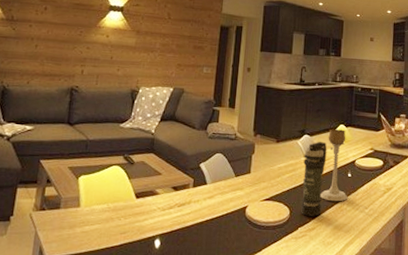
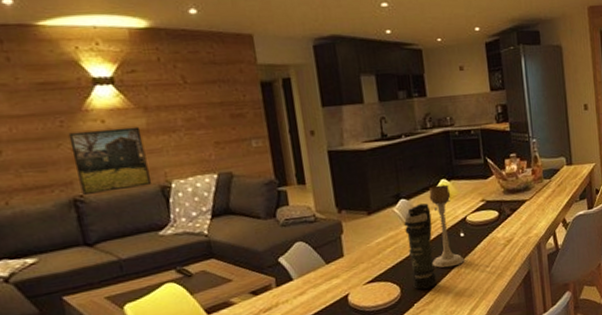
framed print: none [78,40,130,88] -> present [68,126,151,196]

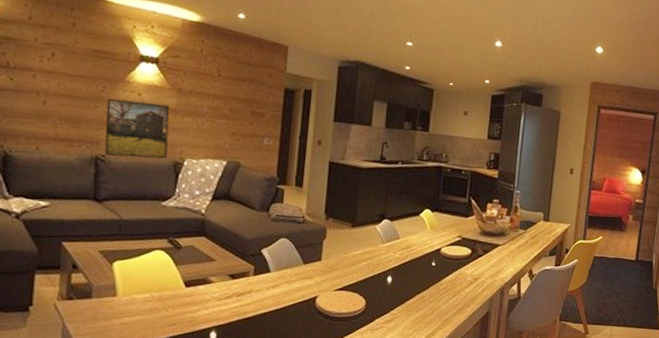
smoke grenade: present [404,203,437,290] -> none [378,226,410,307]
candle holder: present [428,184,465,268] -> none [399,213,432,292]

